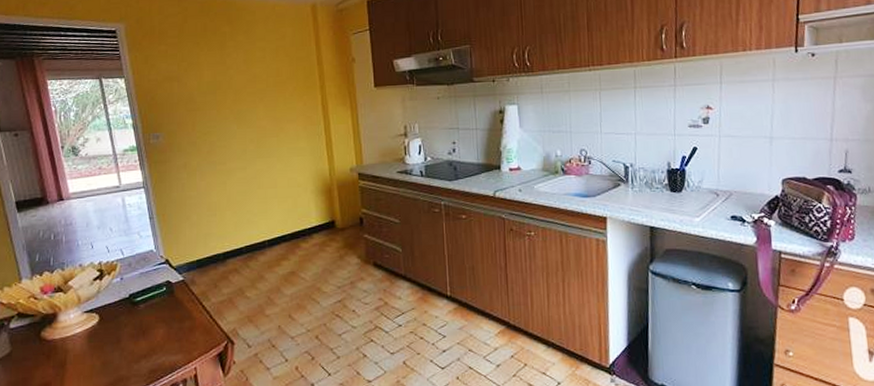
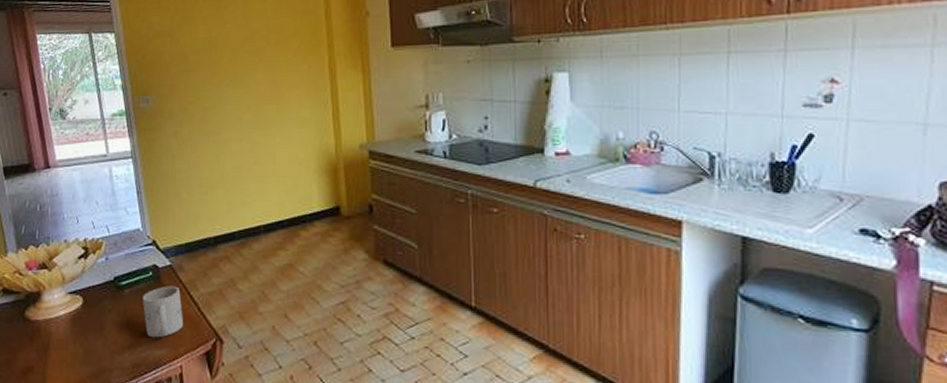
mug: none [158,298,197,346] -> present [143,286,184,338]

